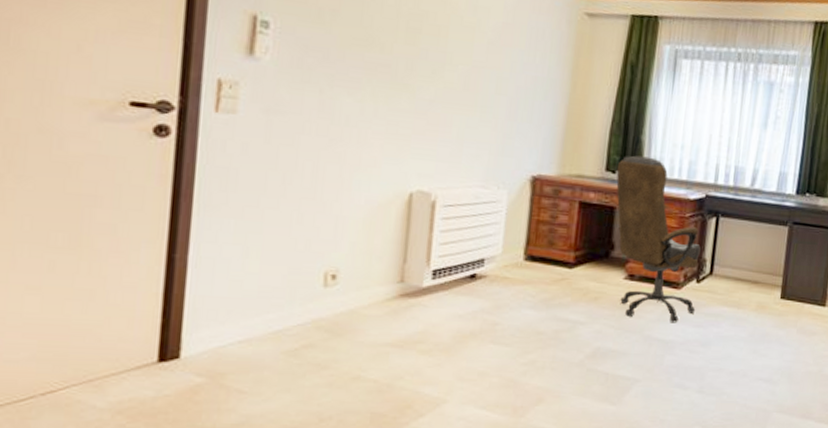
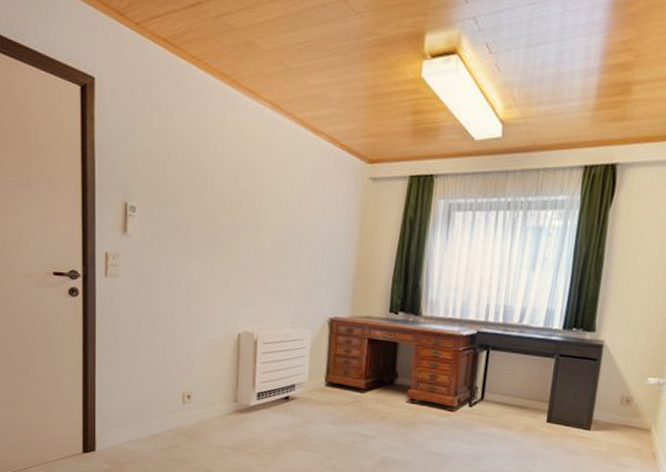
office chair: present [616,155,701,323] -> none [398,298,473,440]

